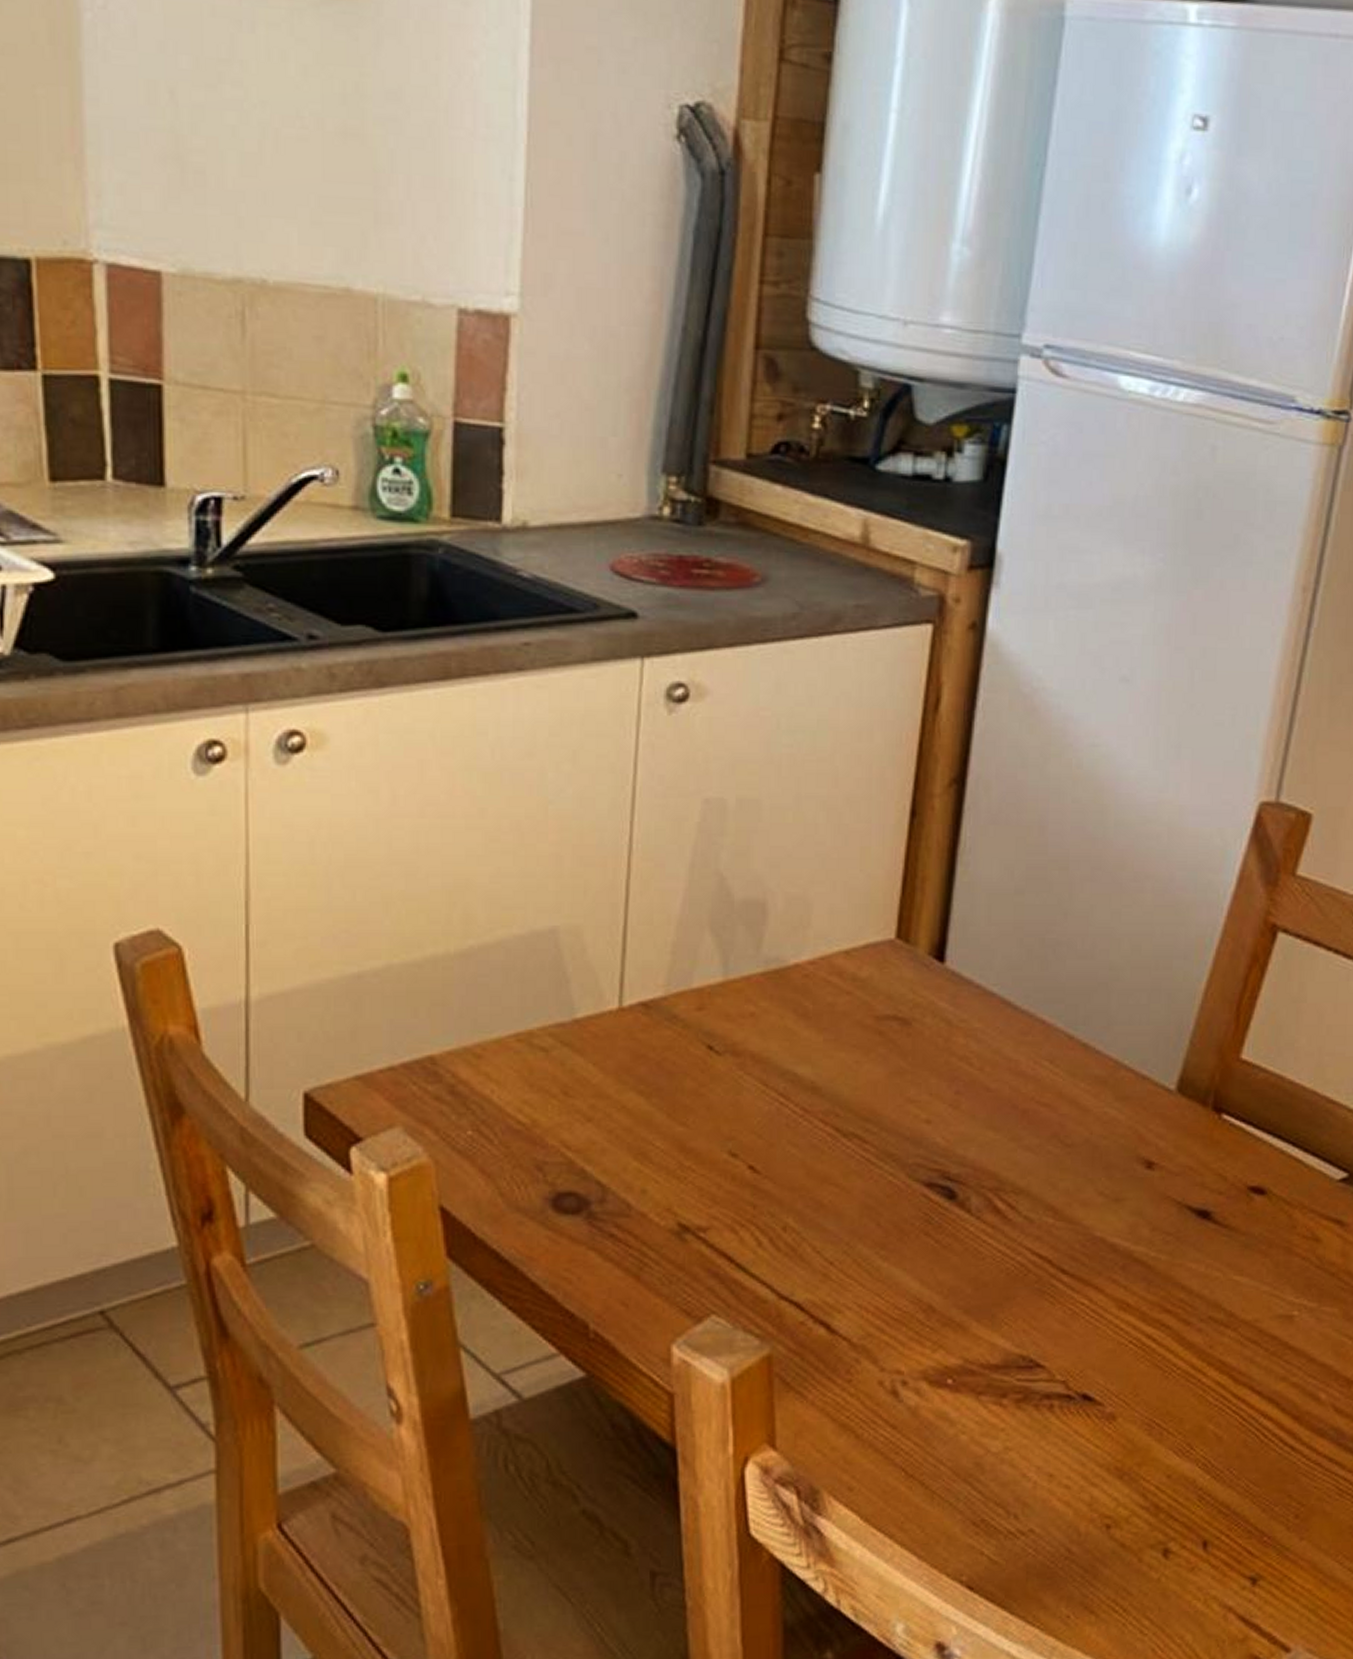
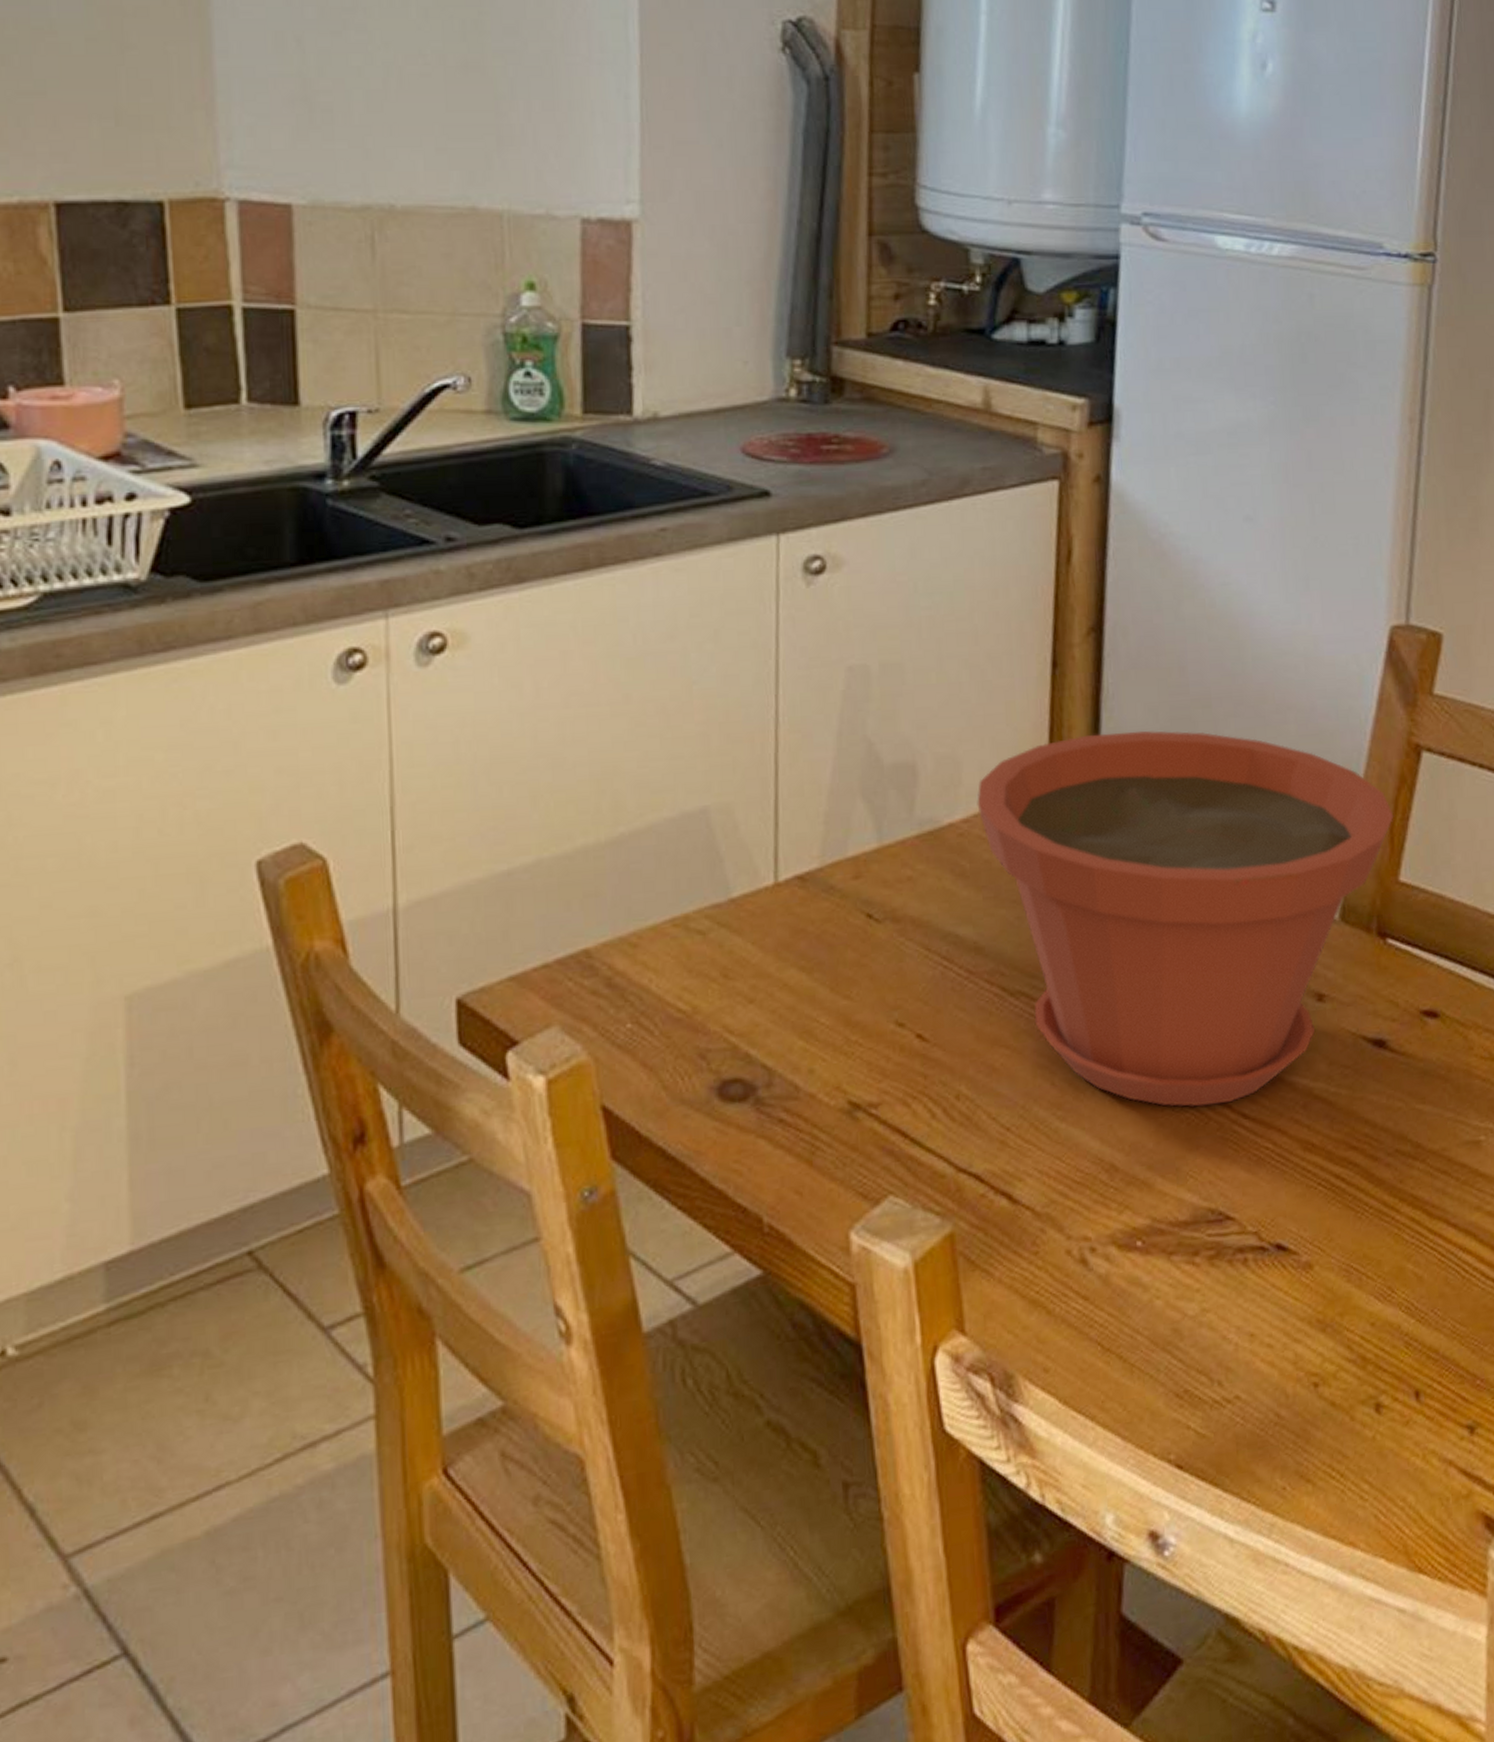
plant pot: none [824,887,1243,1259] -> present [977,730,1394,1107]

